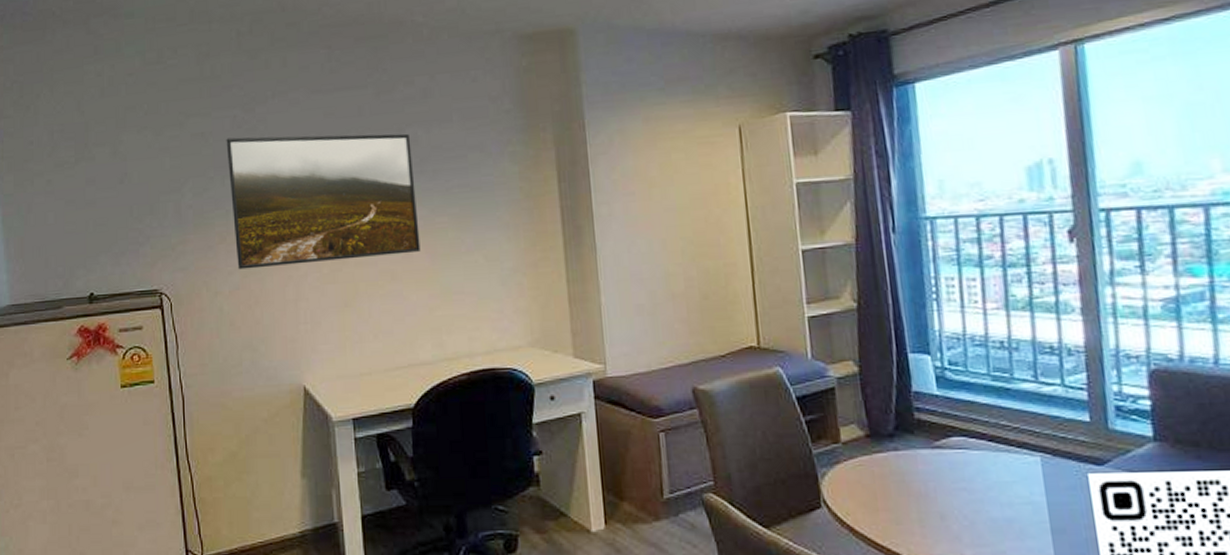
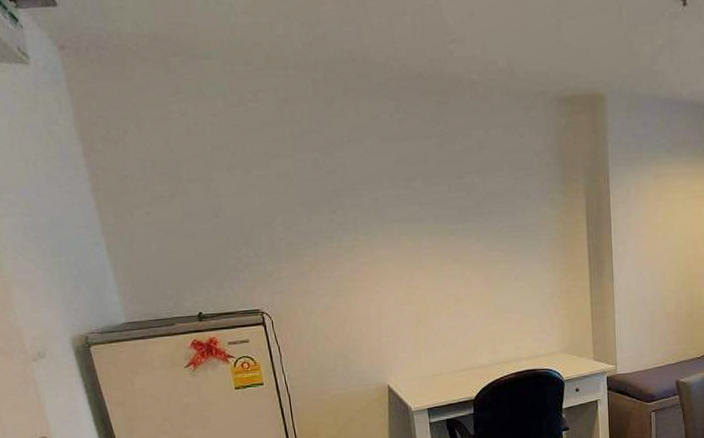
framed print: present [226,133,421,270] -> none [309,178,478,293]

